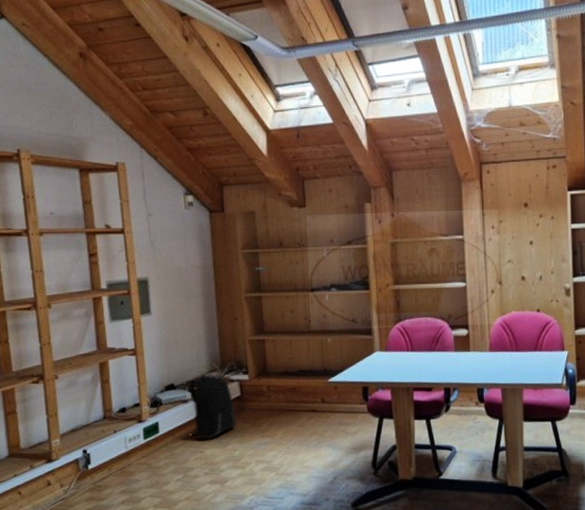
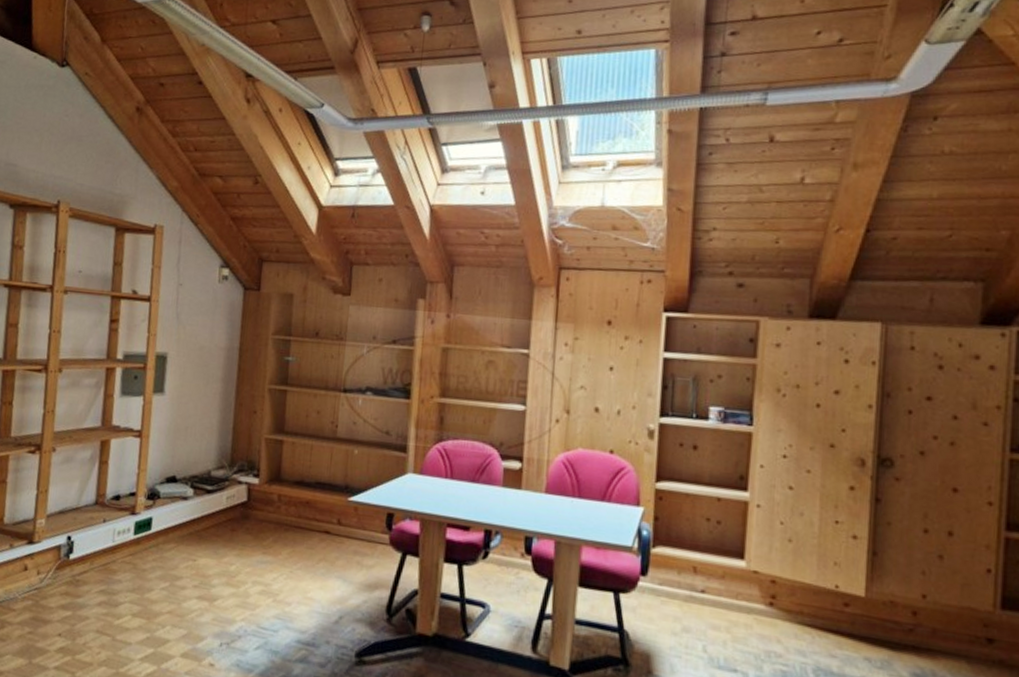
backpack: present [189,374,236,440] -> none [186,471,238,547]

